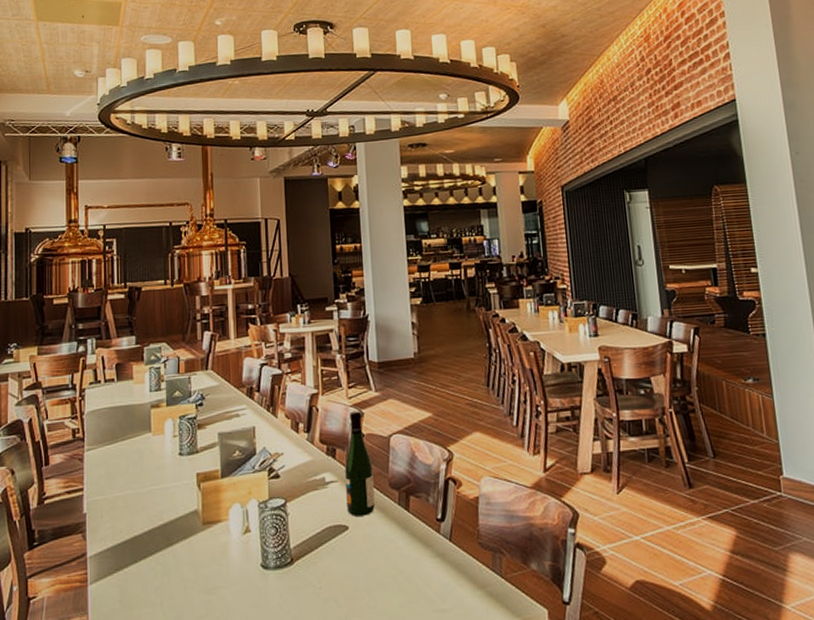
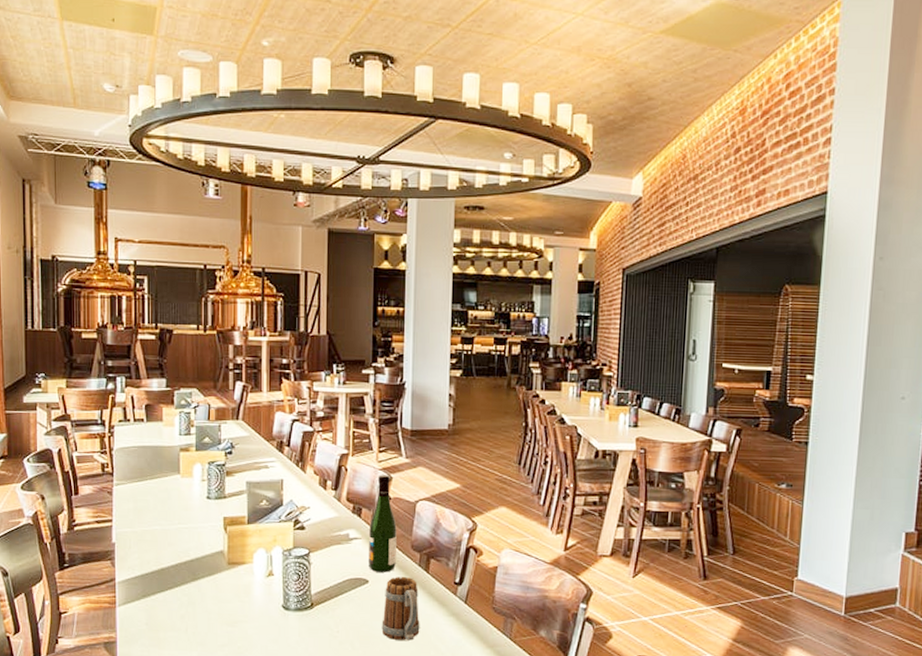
beer mug: none [365,518,406,591] -> present [381,577,420,641]

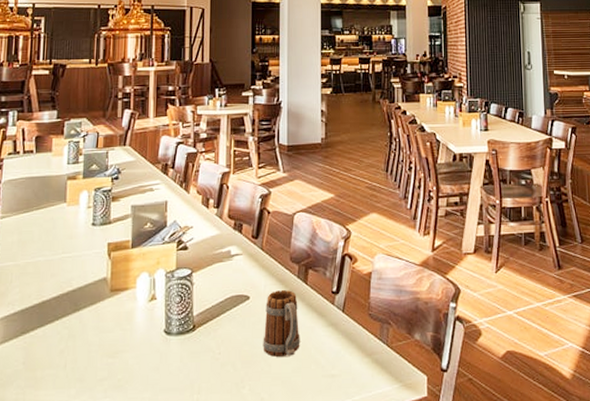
beer bottle: present [369,475,397,573] -> none [250,190,276,287]

